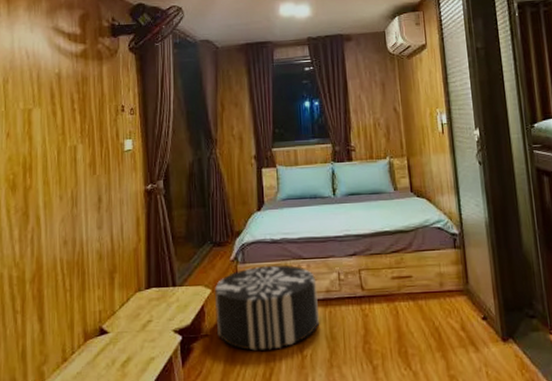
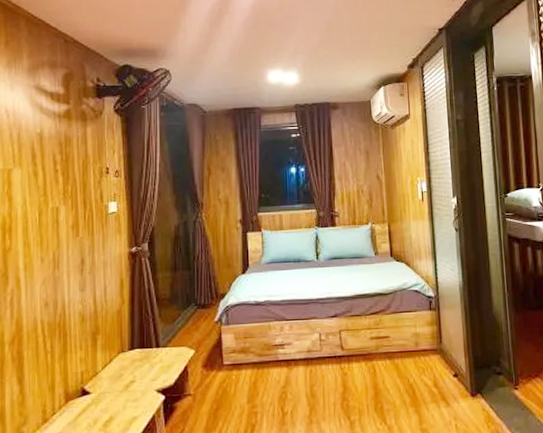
pouf: present [214,264,320,351] -> none [197,326,301,409]

